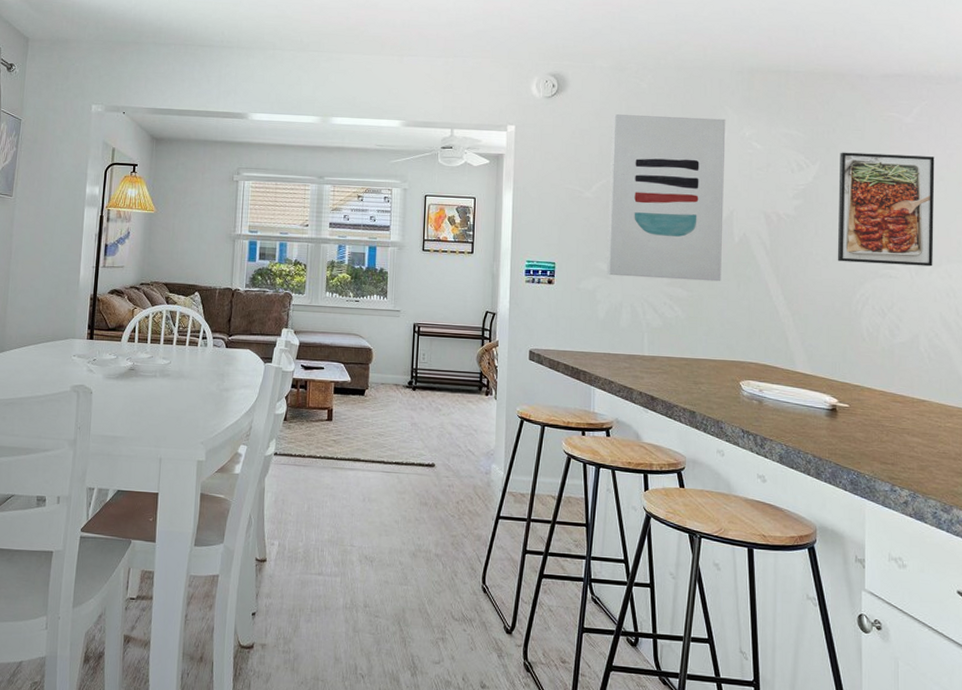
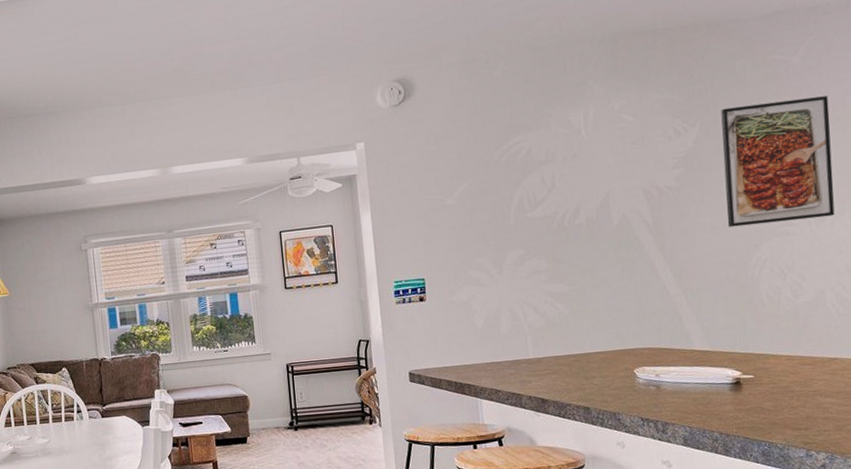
wall art: present [607,114,726,282] -> none [466,95,603,283]

